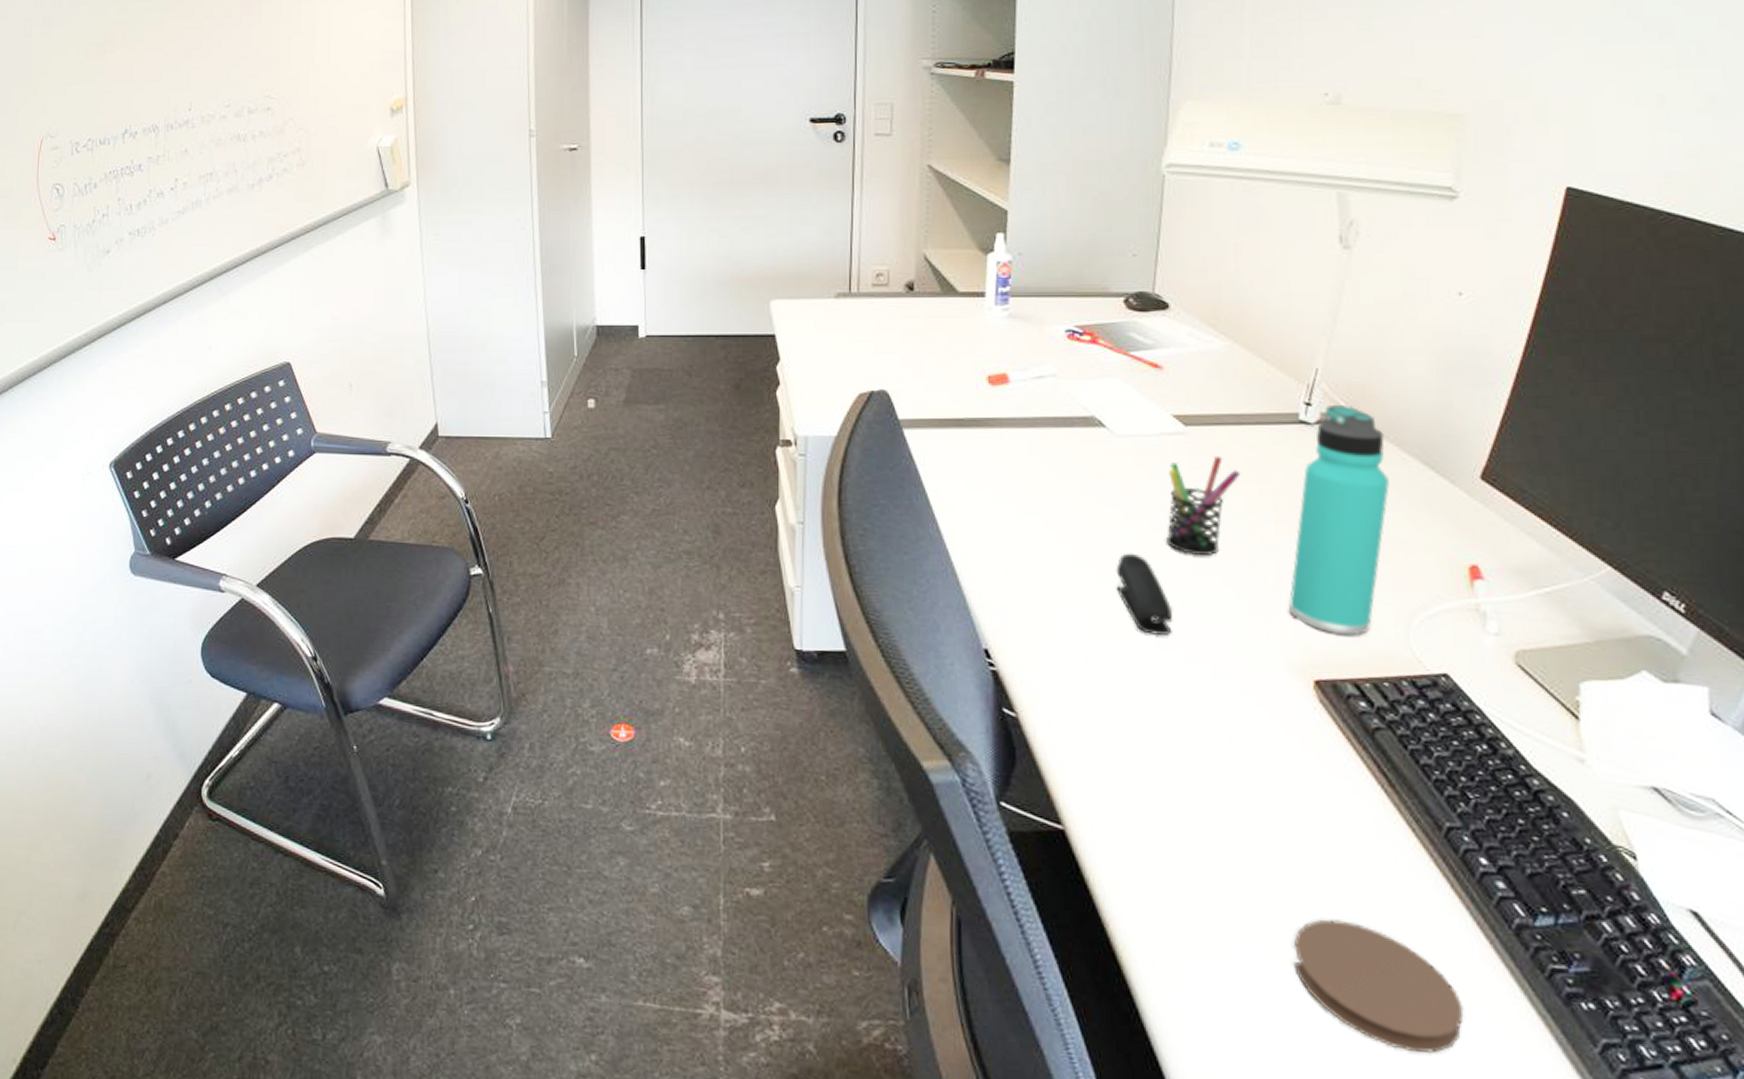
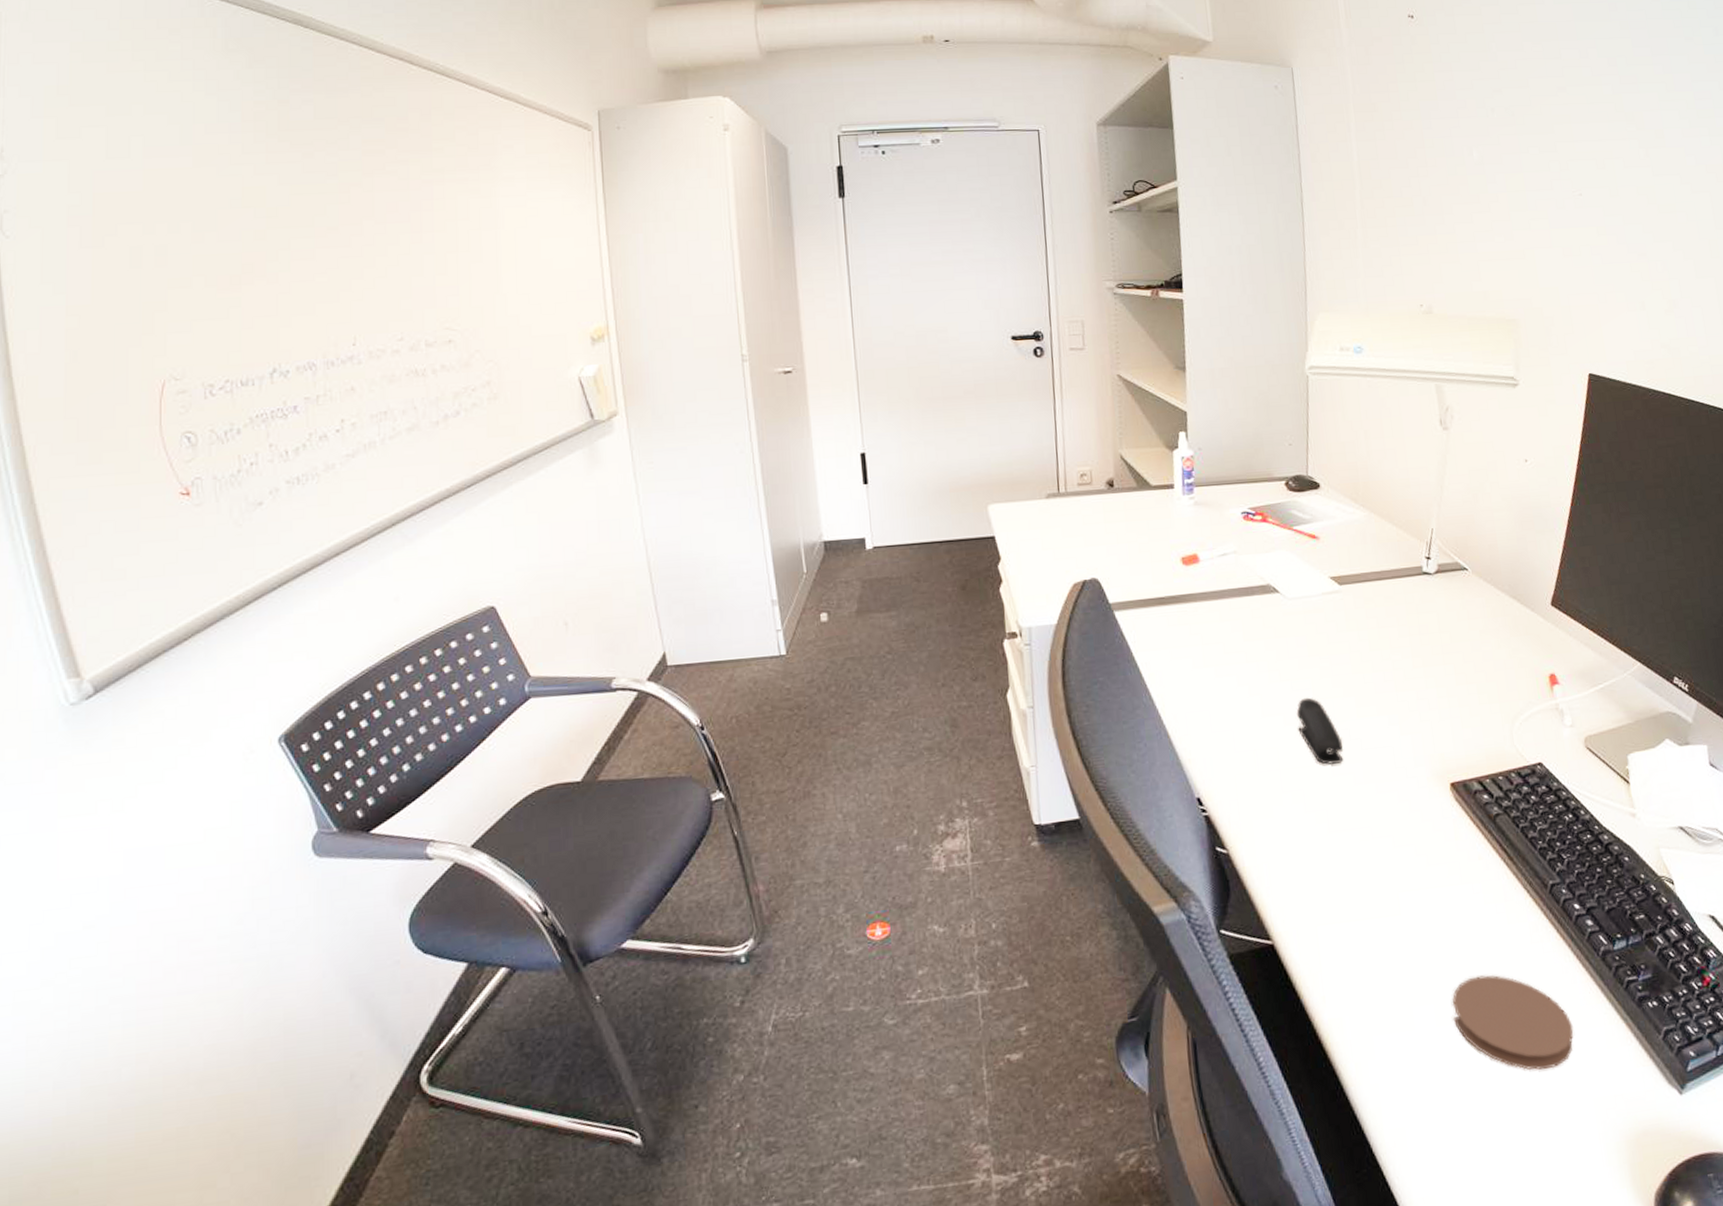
pen holder: present [1167,455,1241,555] -> none [1330,607,1384,693]
thermos bottle: present [1289,405,1389,636] -> none [1427,556,1490,743]

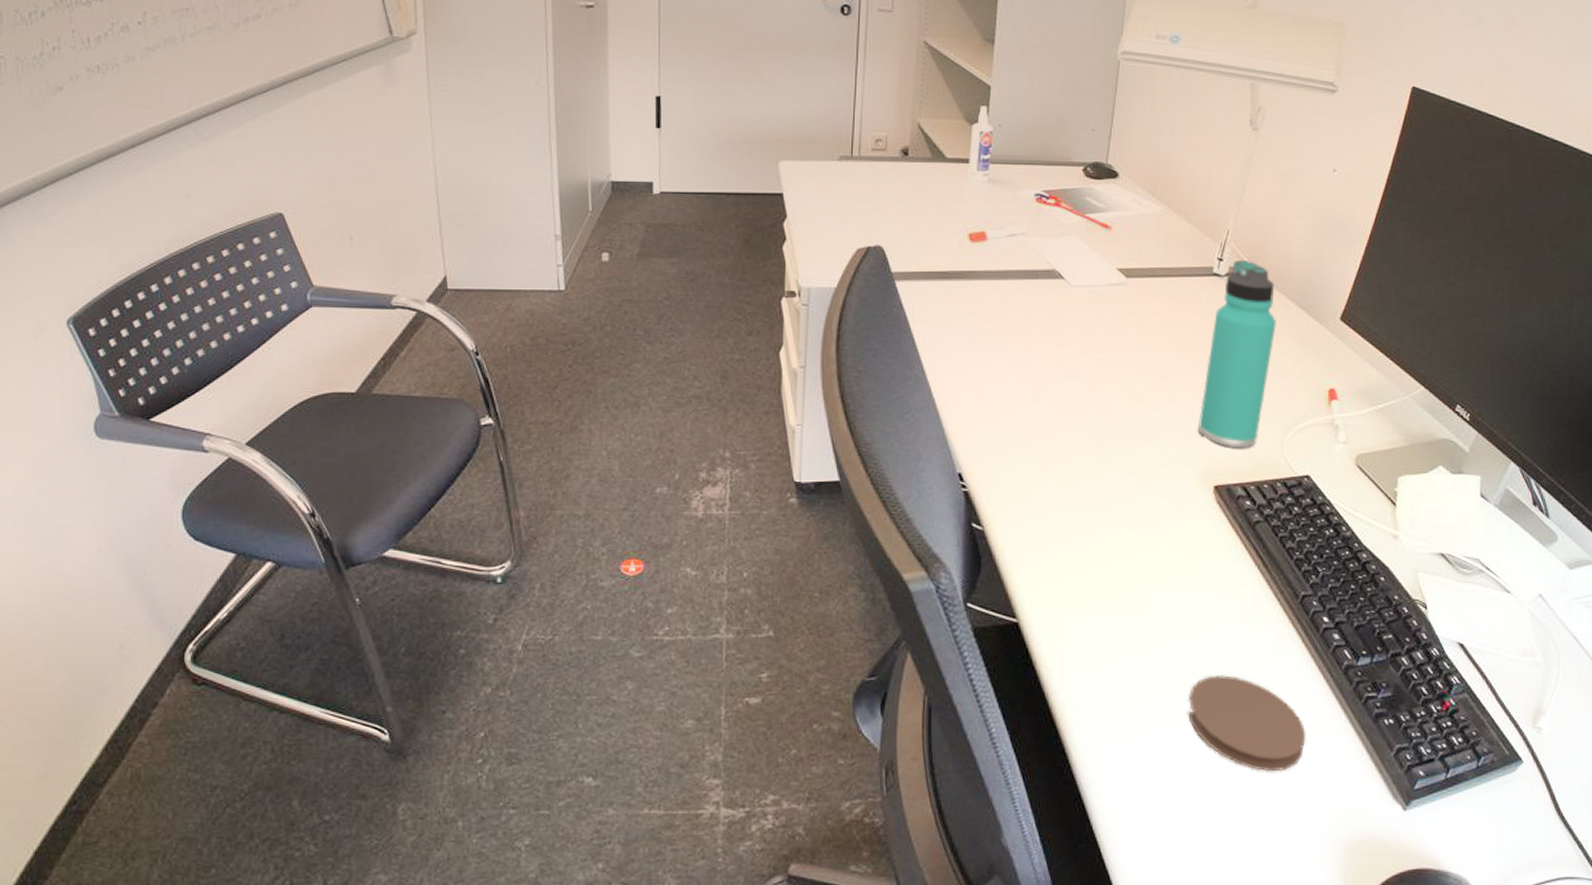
stapler: present [1296,697,1344,765] -> none [1067,386,1111,454]
thermos bottle: none [1427,556,1490,743] -> present [1199,260,1276,449]

